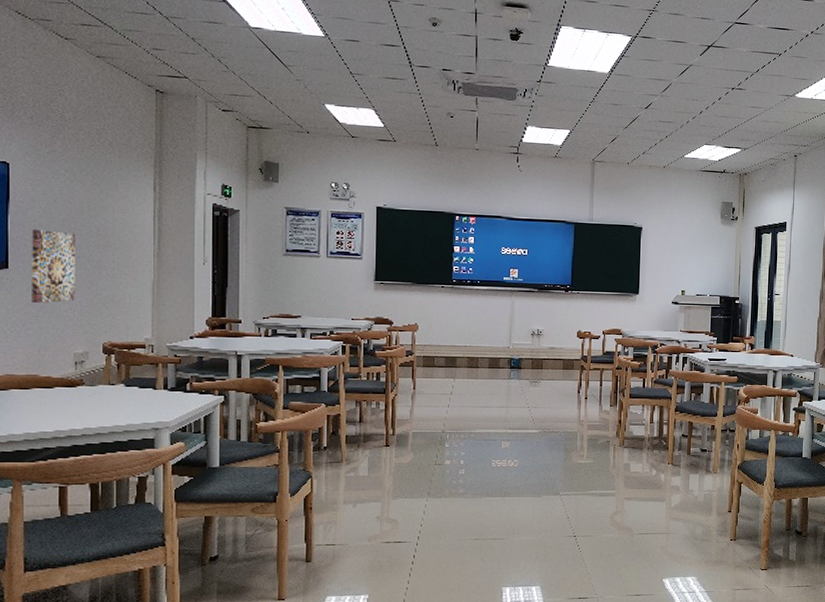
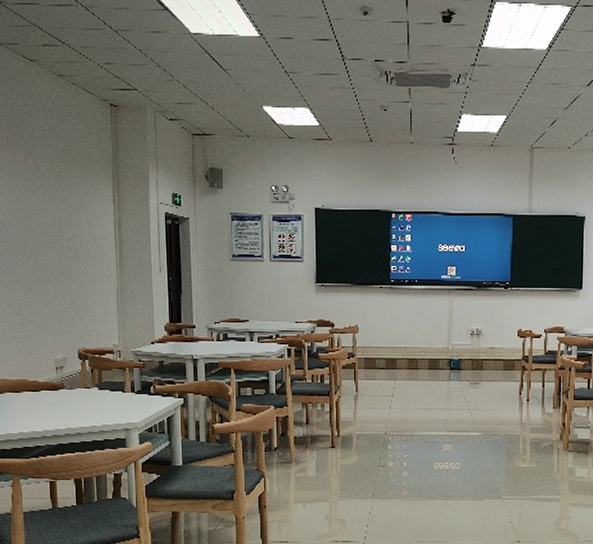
wall art: present [32,230,75,303] -> none [14,245,53,313]

